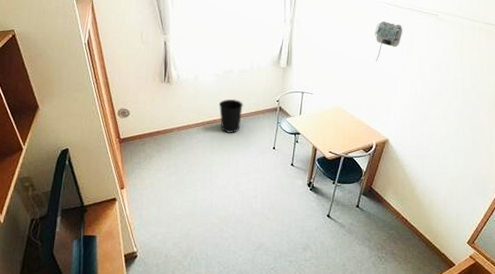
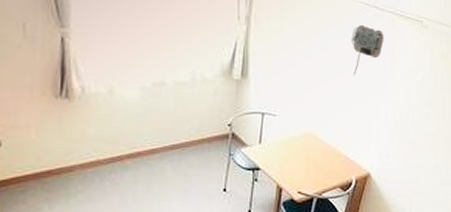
wastebasket: present [218,99,243,133] -> none [144,122,181,171]

